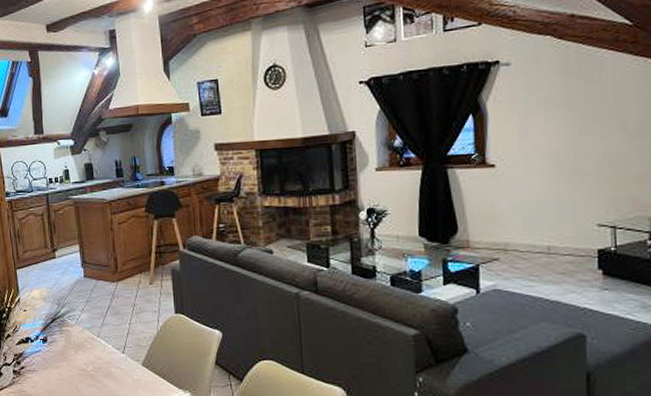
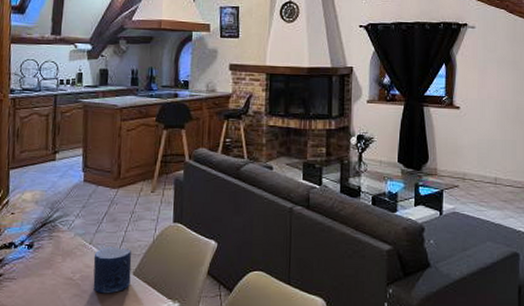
candle: none [103,339,141,384] -> present [93,246,132,294]

